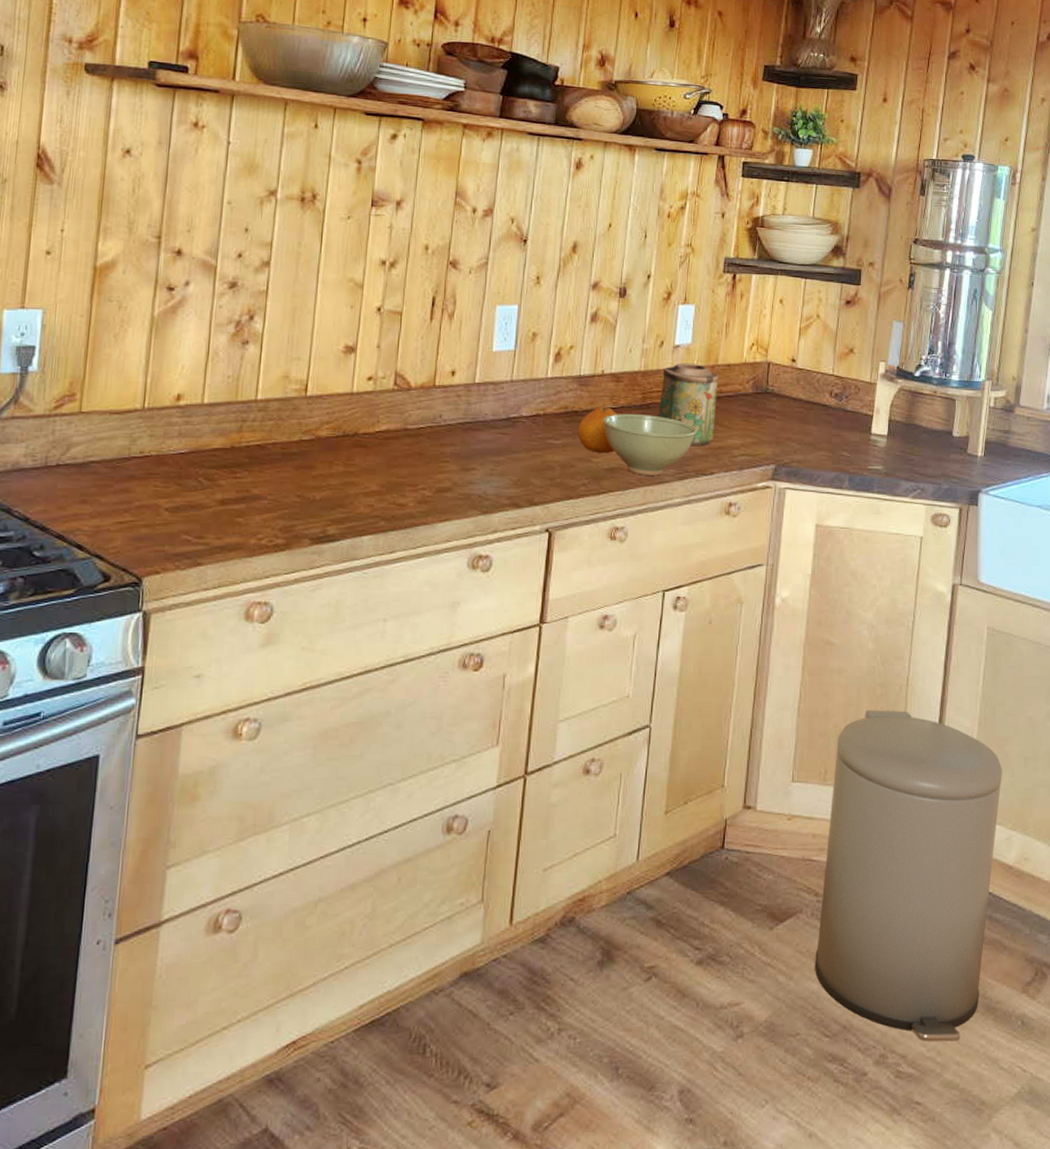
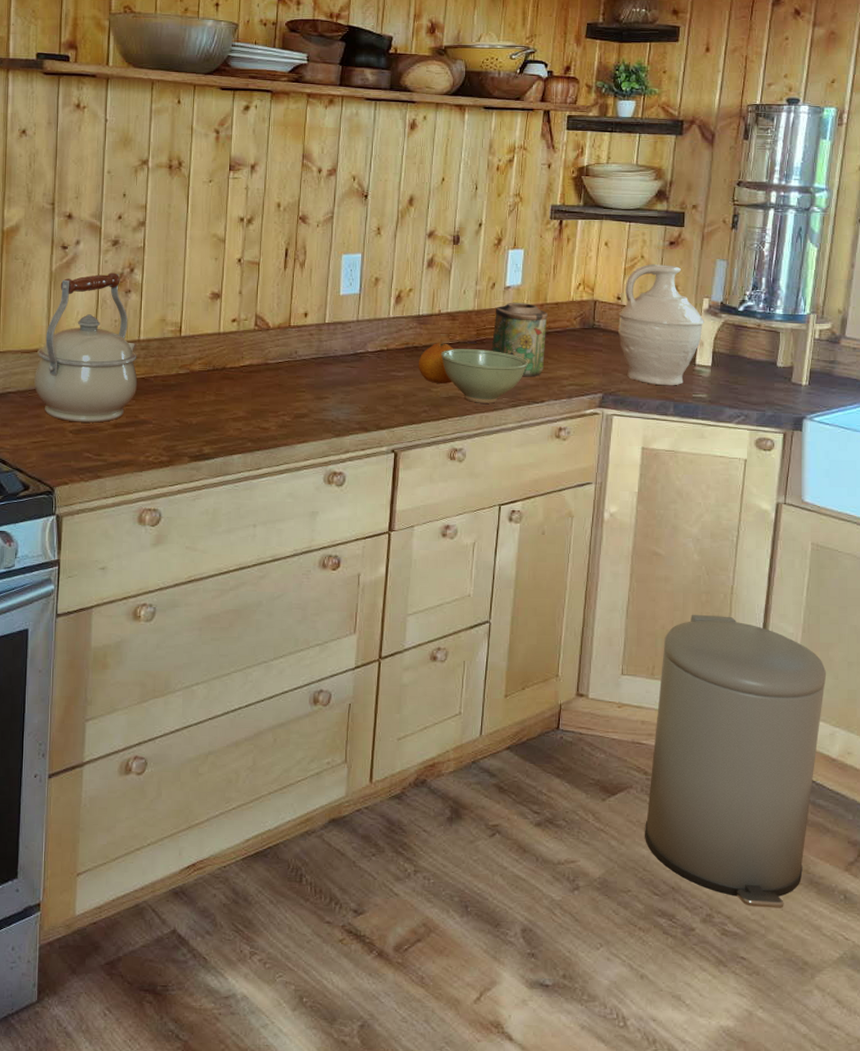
kettle: none [123,320,253,499] -> present [33,272,138,423]
ceramic jug: none [792,324,880,457] -> present [618,264,704,386]

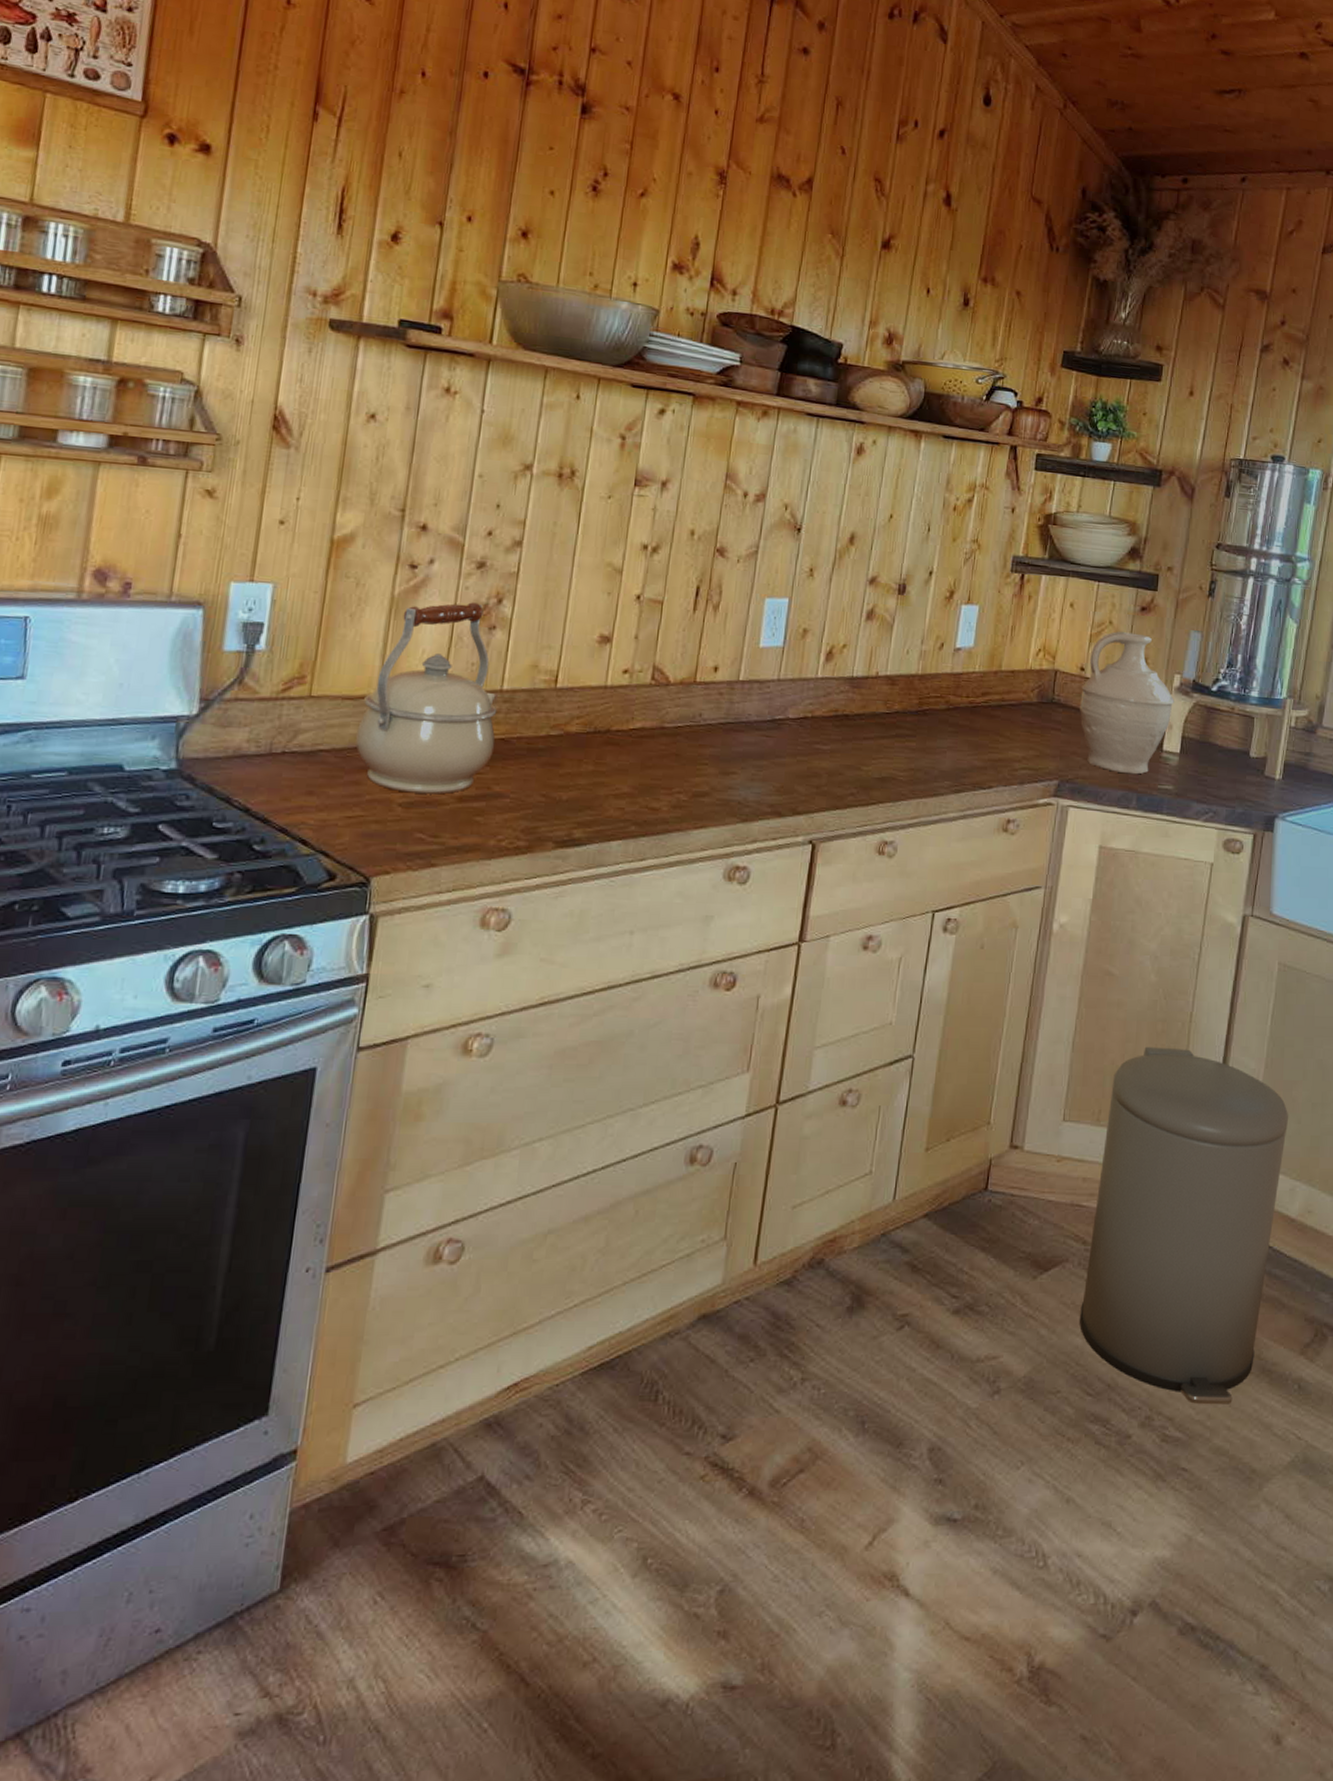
fruit: present [418,342,454,383] -> none [847,710,891,761]
bowl: present [440,348,529,404] -> none [875,719,977,788]
canister: present [491,302,548,376] -> none [934,667,1002,757]

